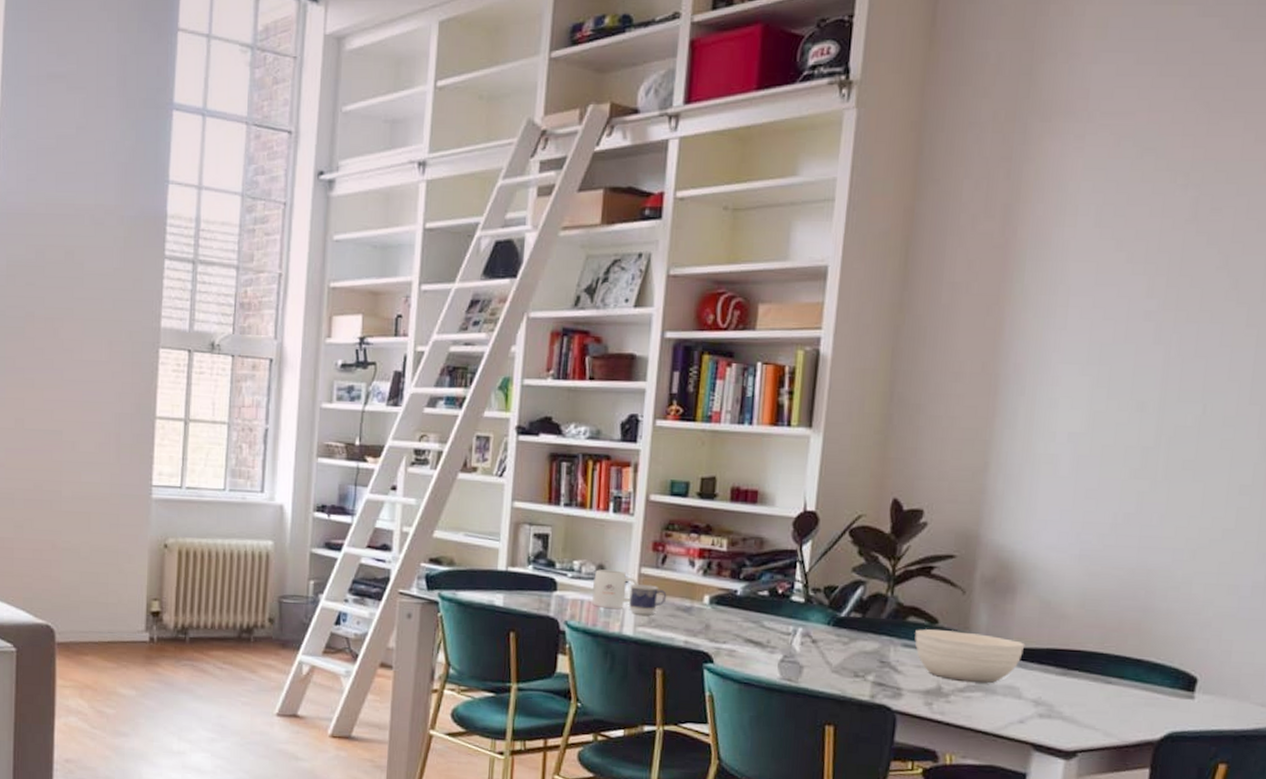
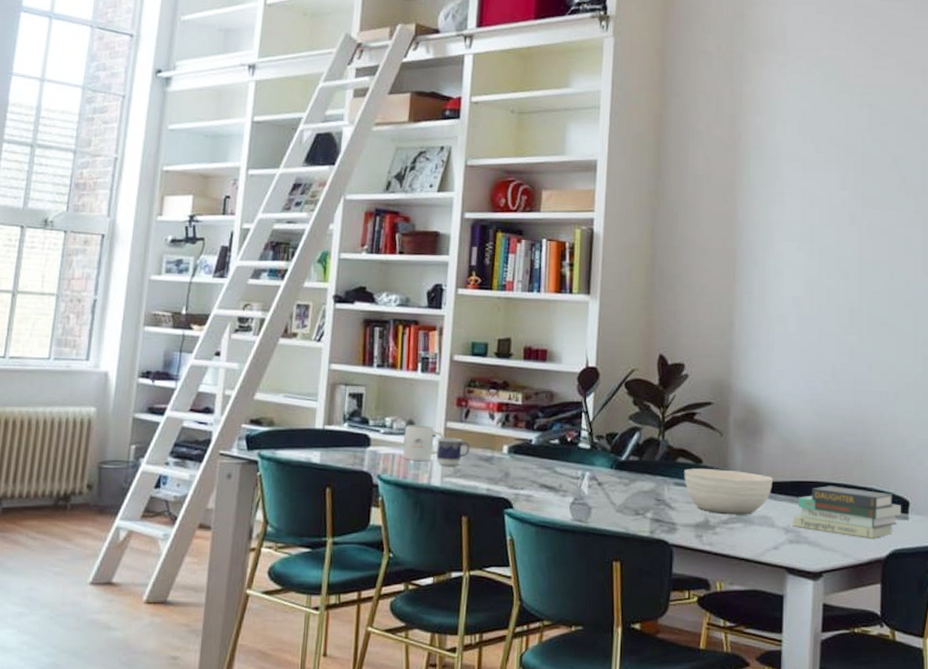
books: none [1044,655,1186,718] -> present [792,486,901,539]

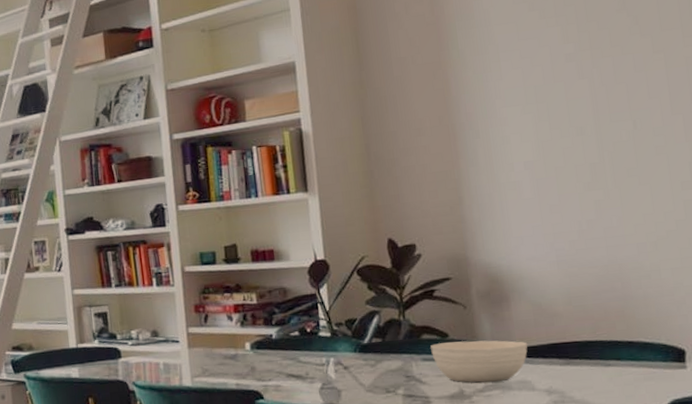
mug: present [403,425,445,462] -> none [150,333,189,367]
cup: present [436,438,470,467] -> none [182,341,214,369]
books: present [792,486,901,539] -> none [554,343,677,392]

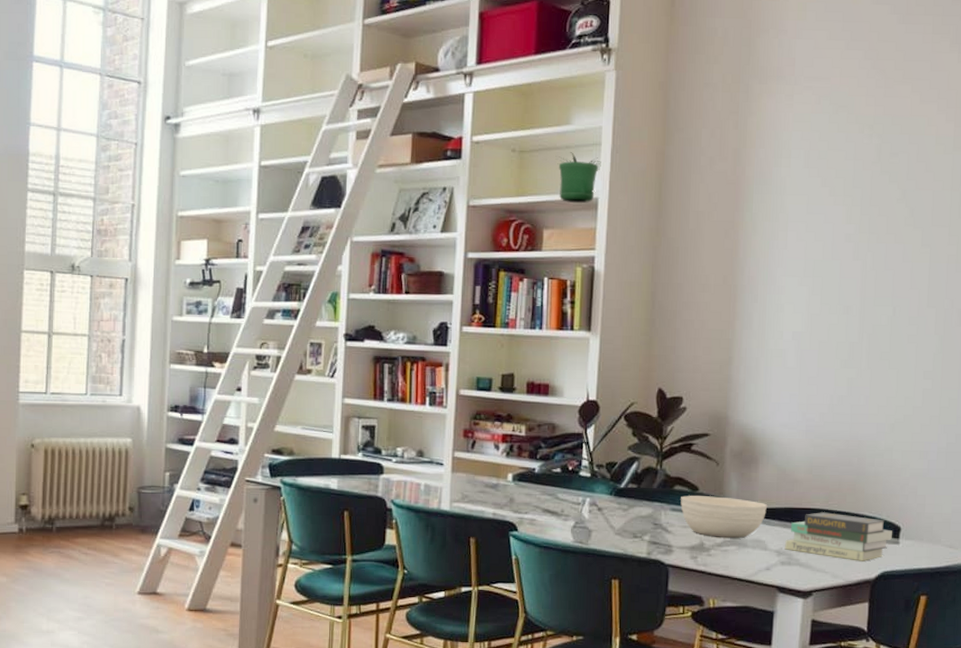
planter: none [248,22,293,71] -> present [557,152,601,203]
books: none [554,343,677,392] -> present [785,512,892,561]

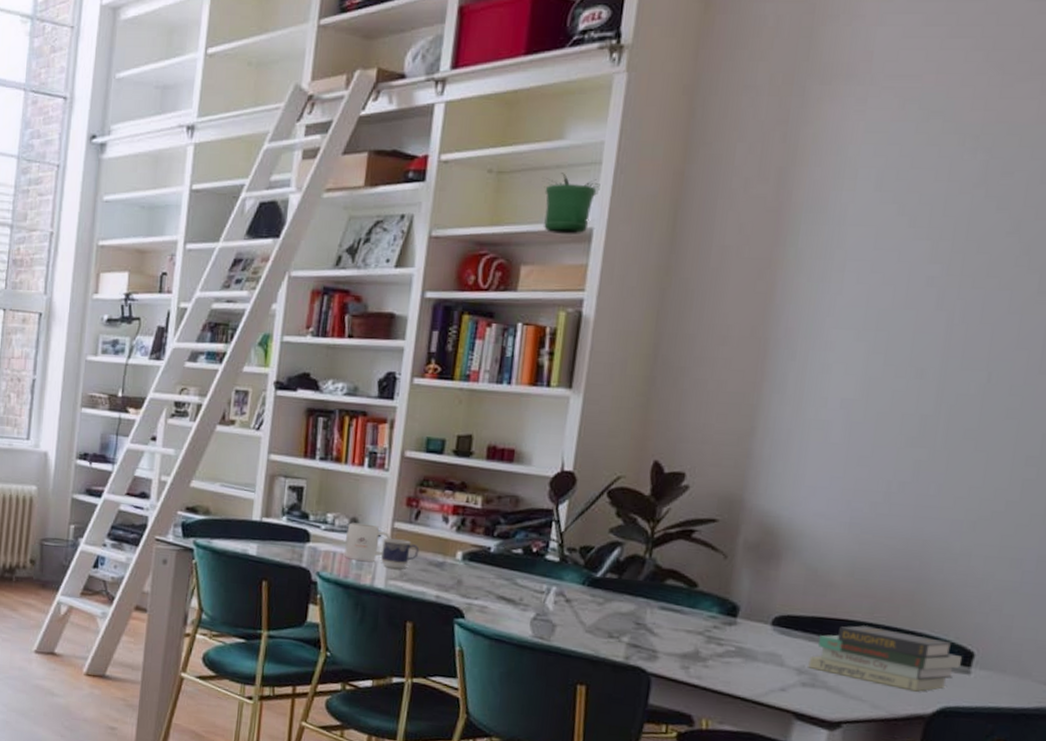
mug: none [414,454,453,488] -> present [344,522,391,563]
cup: none [445,466,477,493] -> present [381,538,420,570]
bowl: present [680,495,768,538] -> none [672,592,789,649]

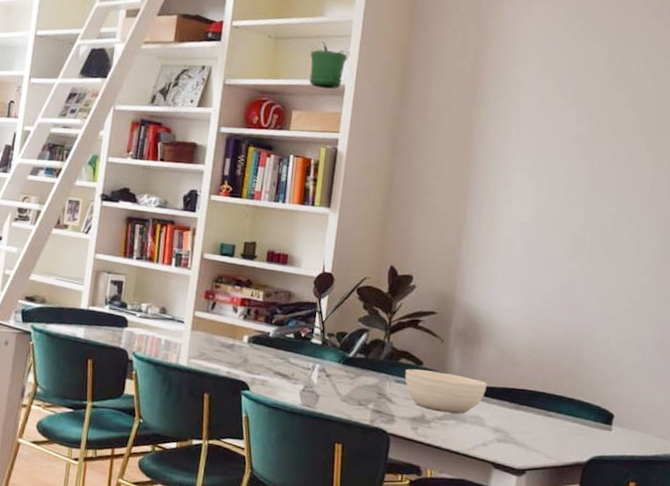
mug: present [344,522,391,563] -> none [155,311,193,345]
cup: present [381,538,420,570] -> none [184,324,215,351]
bowl: none [672,592,789,649] -> present [405,369,488,413]
books: present [808,625,962,692] -> none [502,394,606,445]

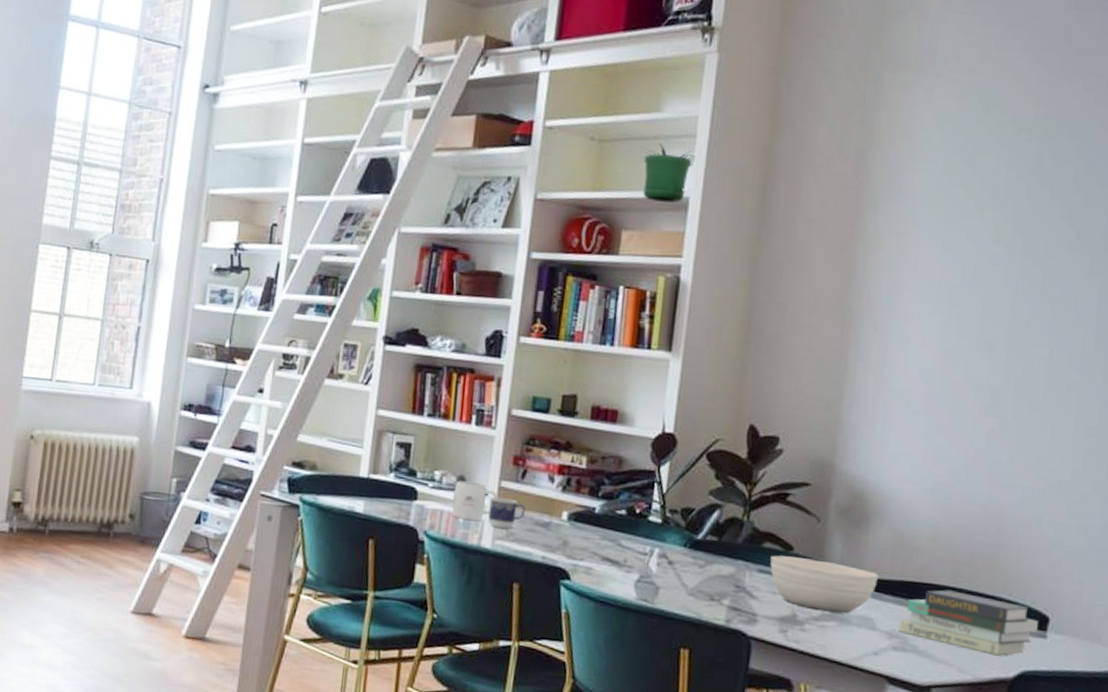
mug: none [155,311,193,345] -> present [452,480,498,522]
cup: none [184,324,215,351] -> present [488,497,526,530]
books: none [502,394,606,445] -> present [898,590,1038,656]

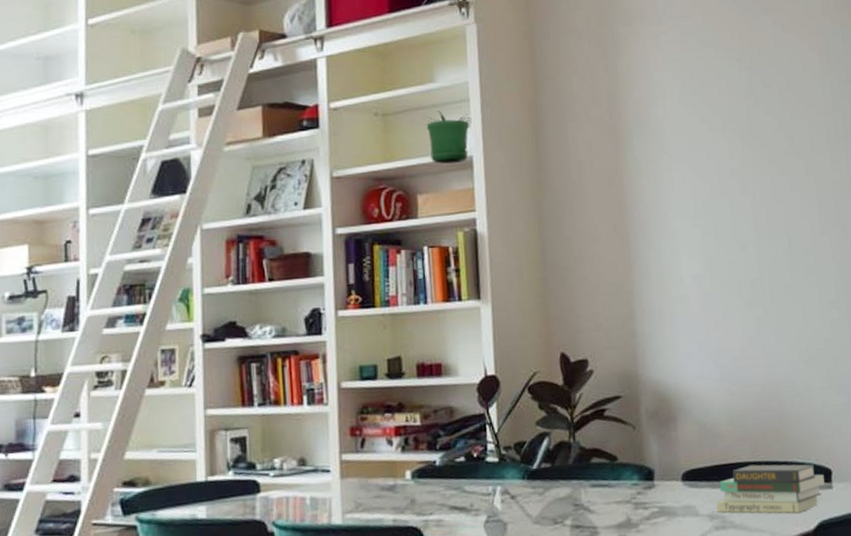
mug: present [452,480,498,522] -> none [296,461,341,502]
cup: present [488,497,526,530] -> none [333,470,370,503]
bowl: present [770,555,879,613] -> none [600,463,693,510]

